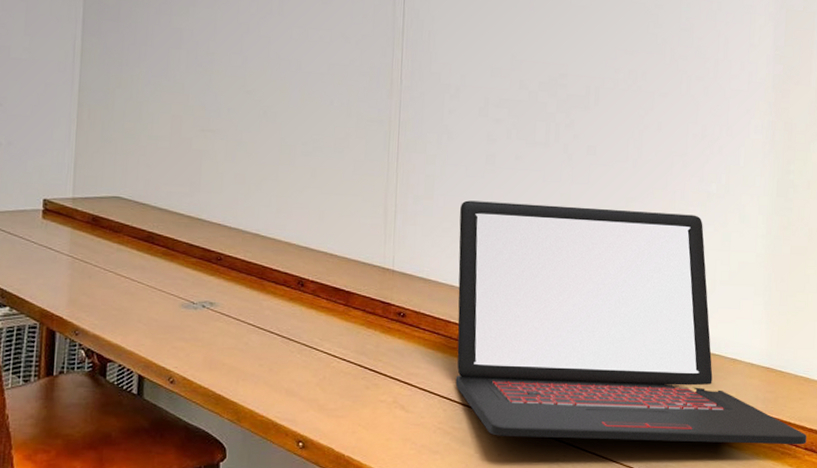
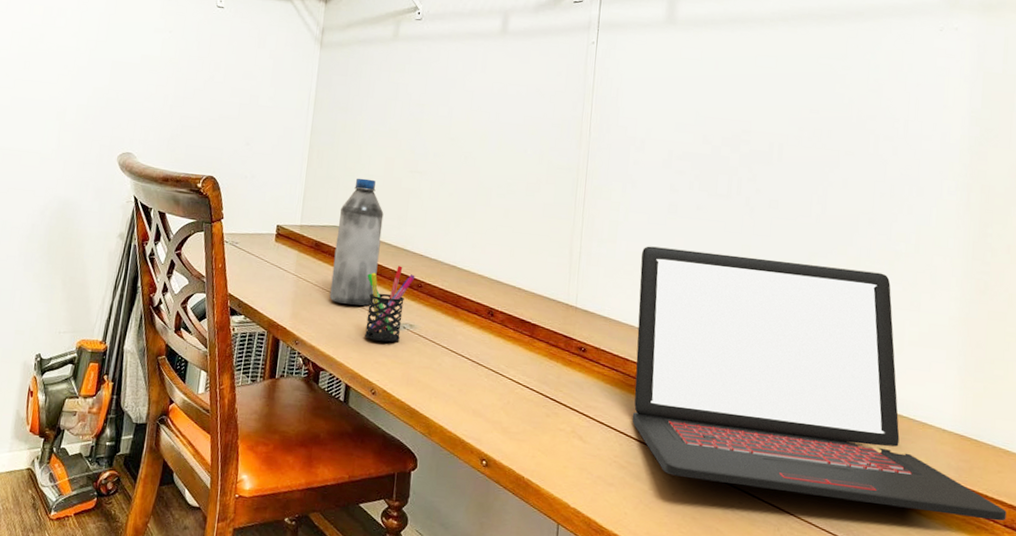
water bottle: none [113,140,173,285] -> present [329,178,384,306]
pen holder: none [157,237,213,324] -> present [365,265,415,342]

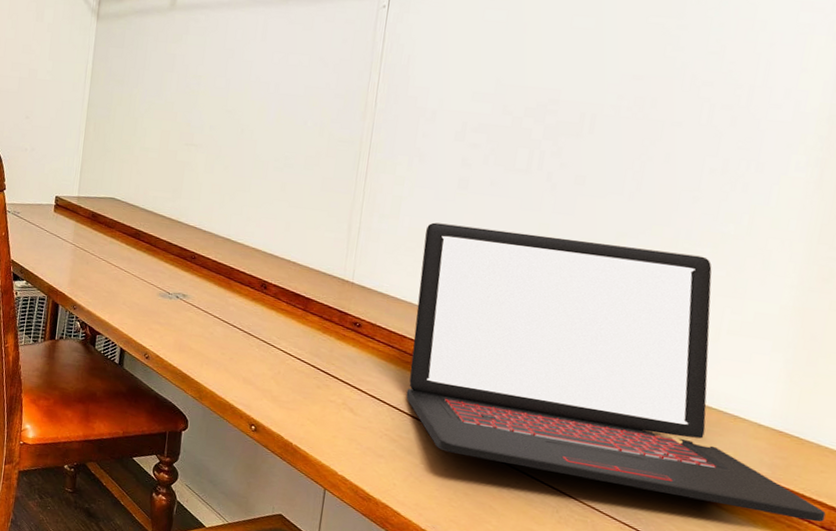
water bottle: present [329,178,384,306] -> none [105,150,159,275]
pen holder: present [365,265,415,342] -> none [139,237,189,311]

